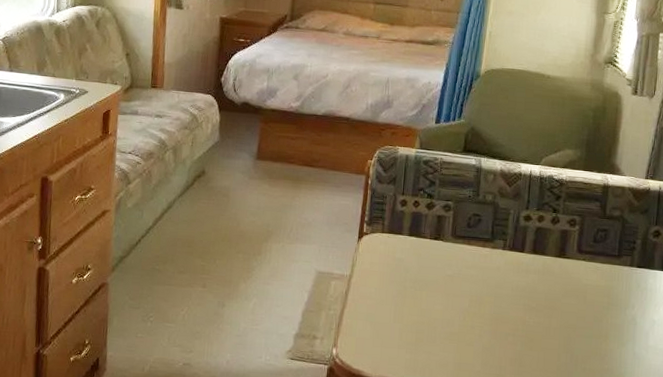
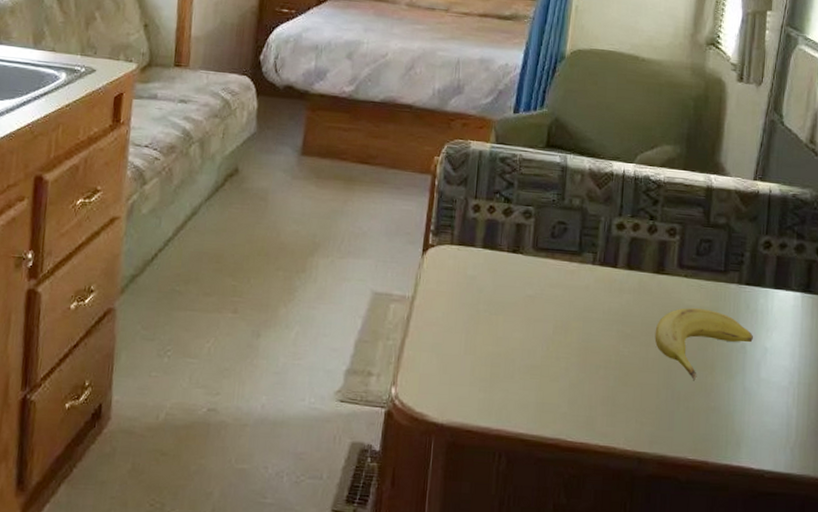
fruit: none [556,286,643,346] -> present [655,308,753,380]

